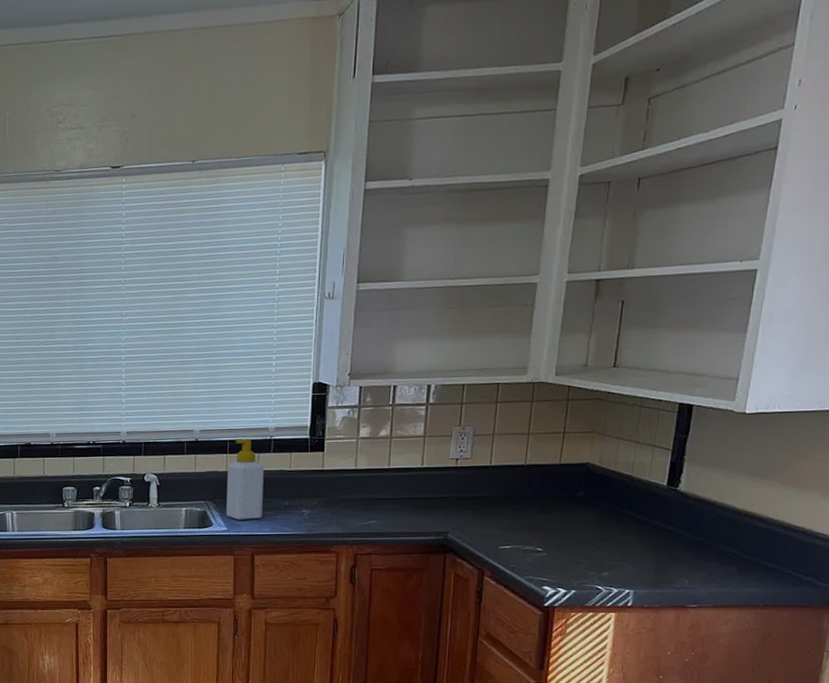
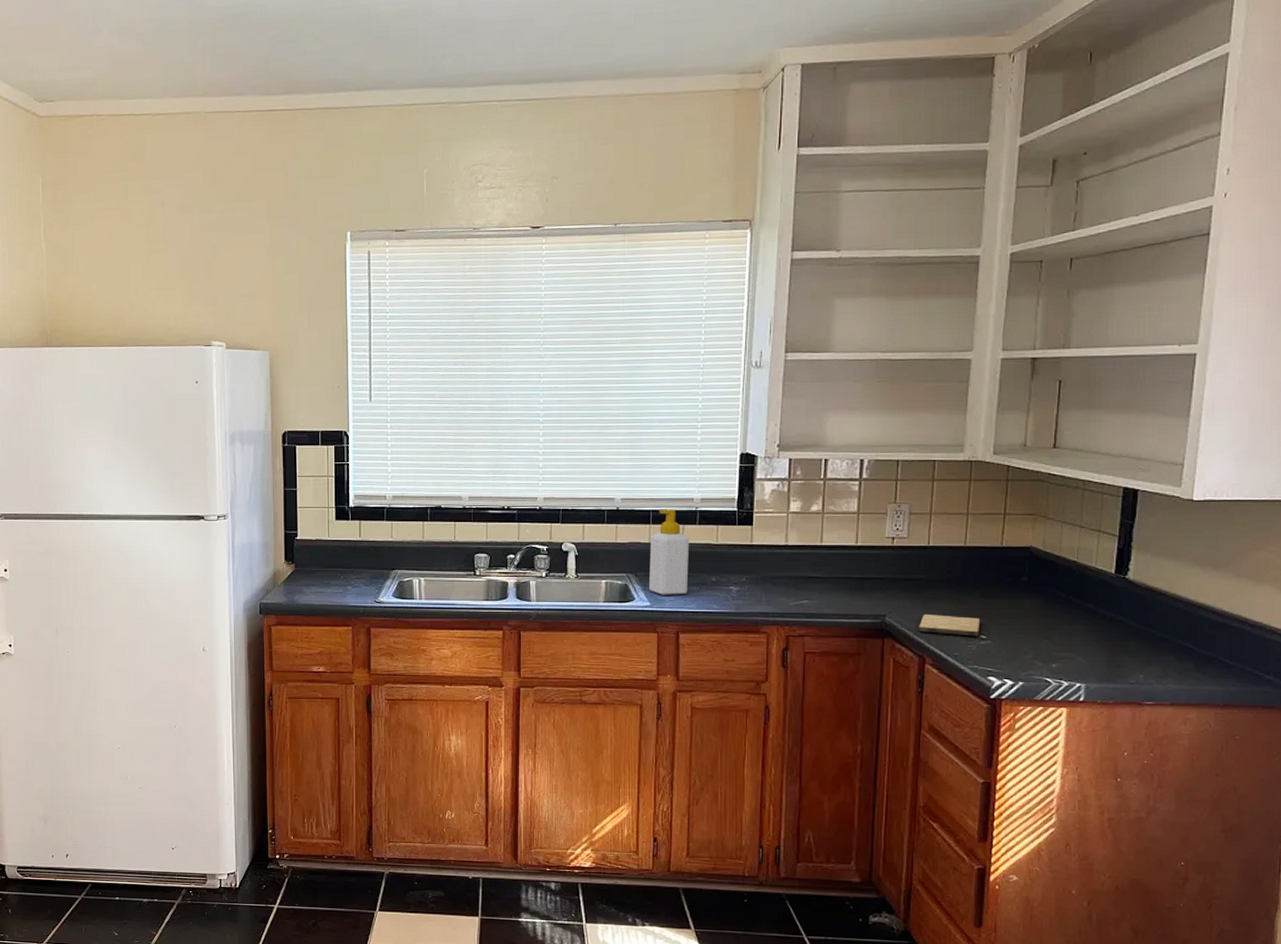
cutting board: none [479,530,538,550] -> present [919,615,981,637]

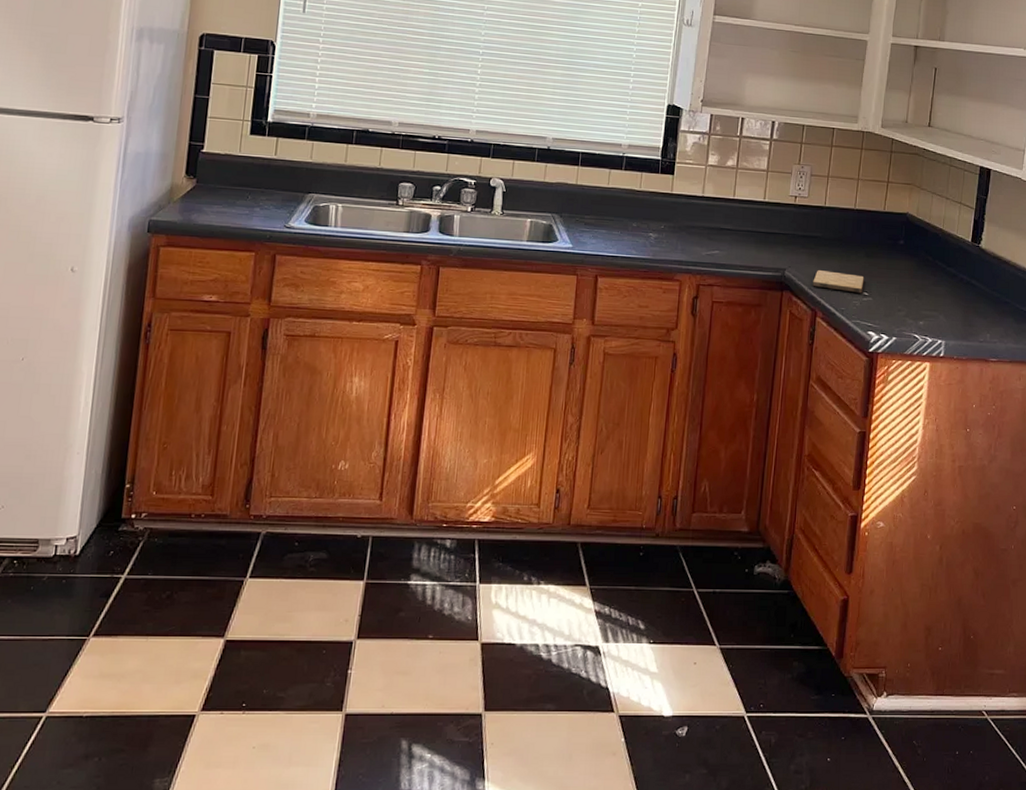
soap bottle: present [649,509,690,595] -> none [573,152,615,239]

